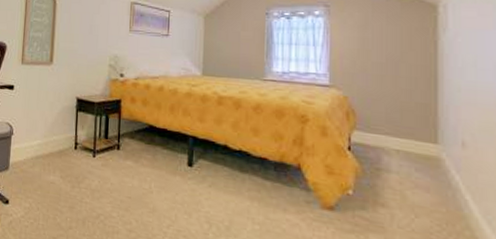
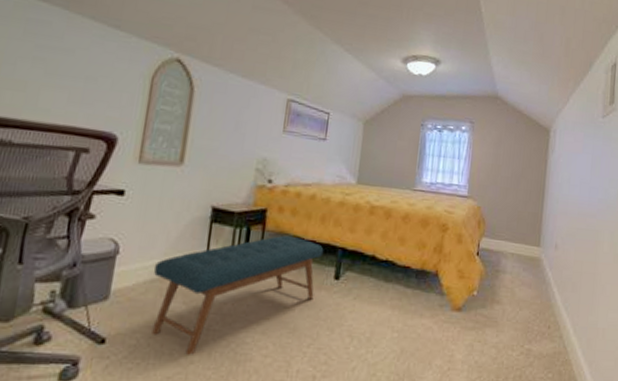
bench: none [37,123,175,222] -> present [151,235,324,355]

